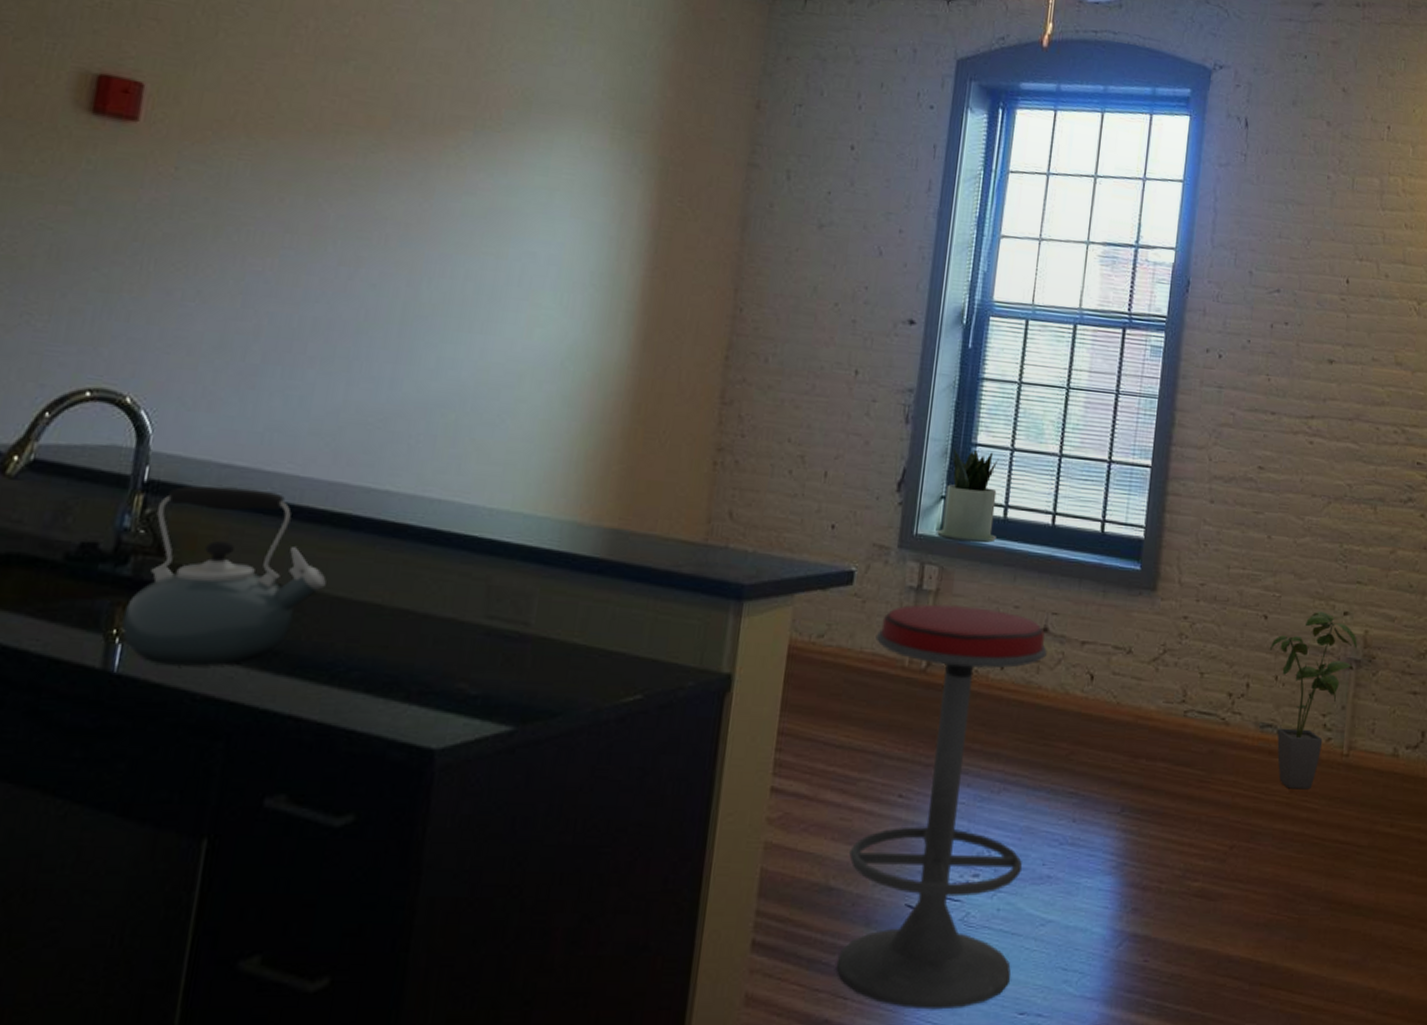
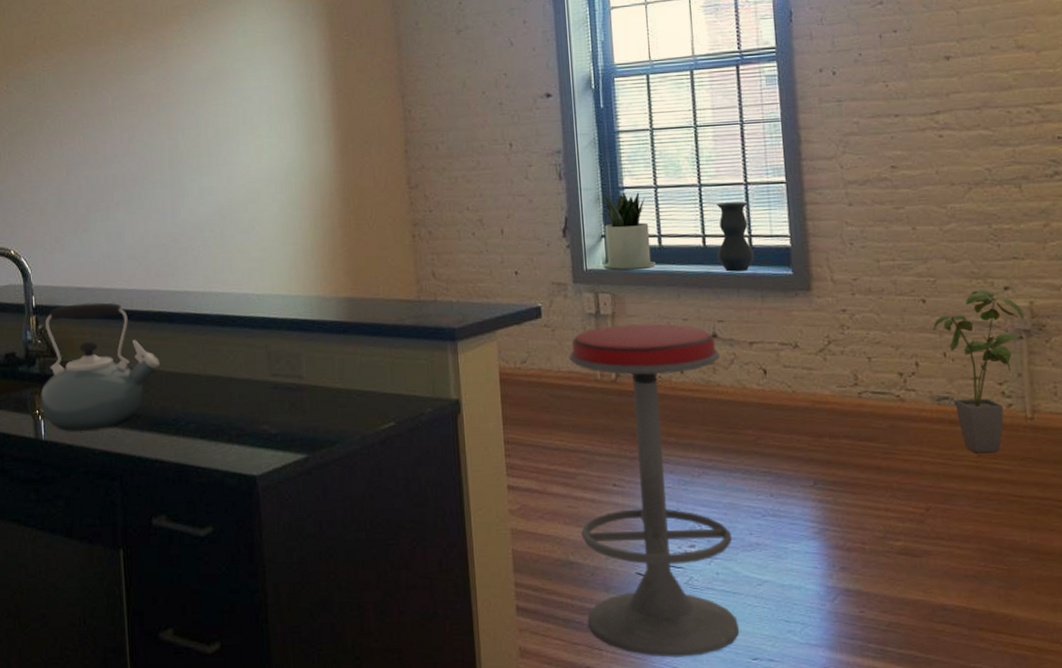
vase: none [1064,478,1108,560] -> present [716,201,755,272]

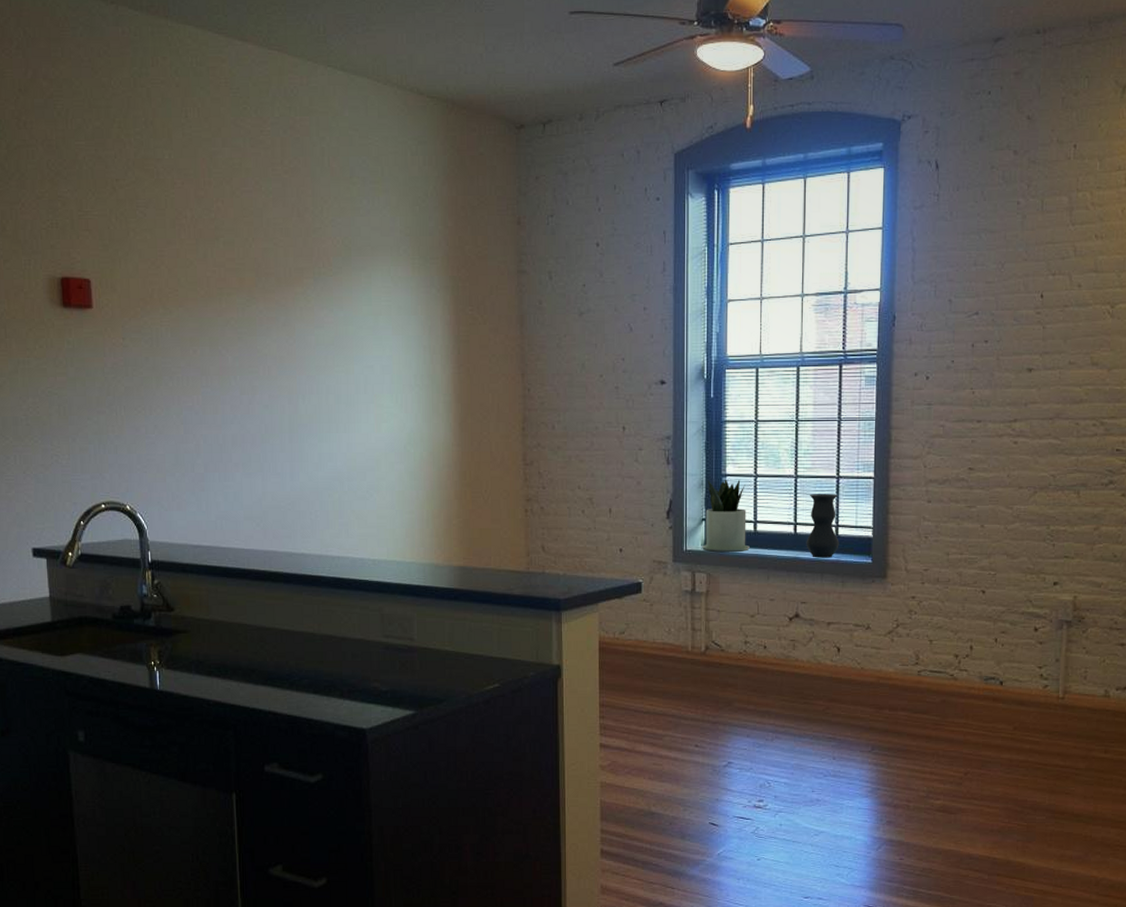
kettle: present [40,302,161,431] -> none [155,561,276,682]
bar stool: present [568,323,739,658] -> none [662,601,800,895]
house plant: present [933,289,1024,453] -> none [989,583,1067,727]

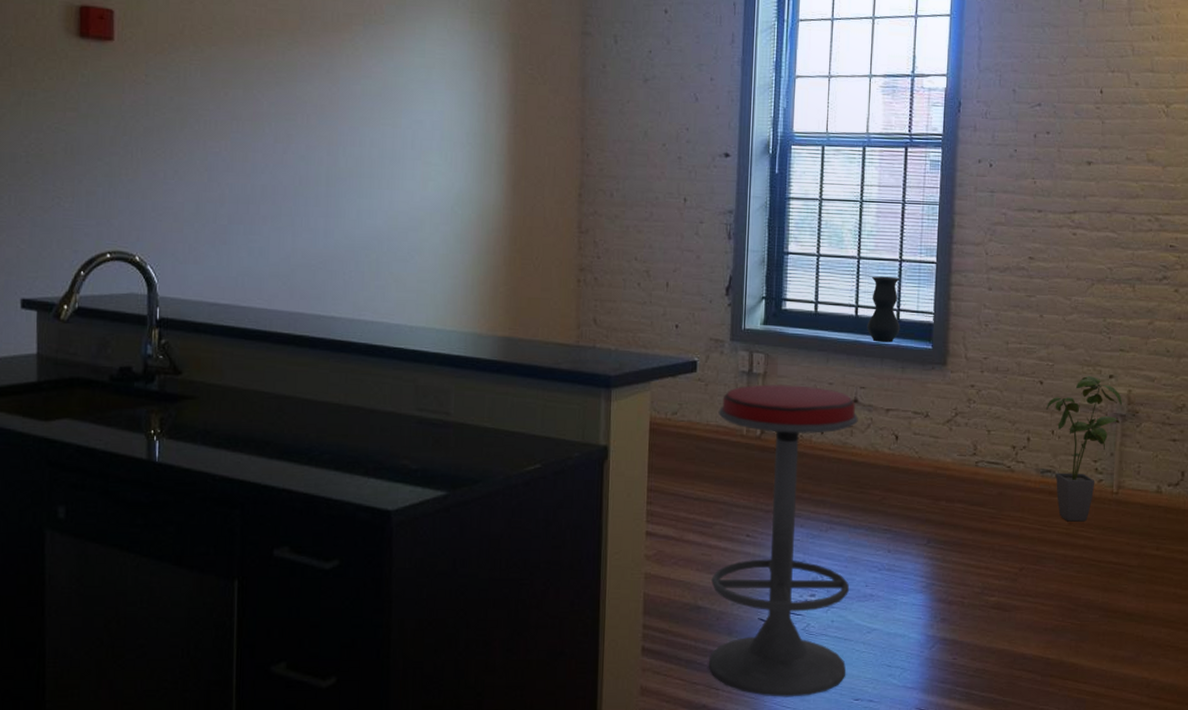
bar stool: none [662,601,800,895] -> present [709,383,858,697]
planter: present [701,480,750,553] -> none [760,257,810,334]
house plant: none [989,583,1067,727] -> present [1046,375,1122,522]

